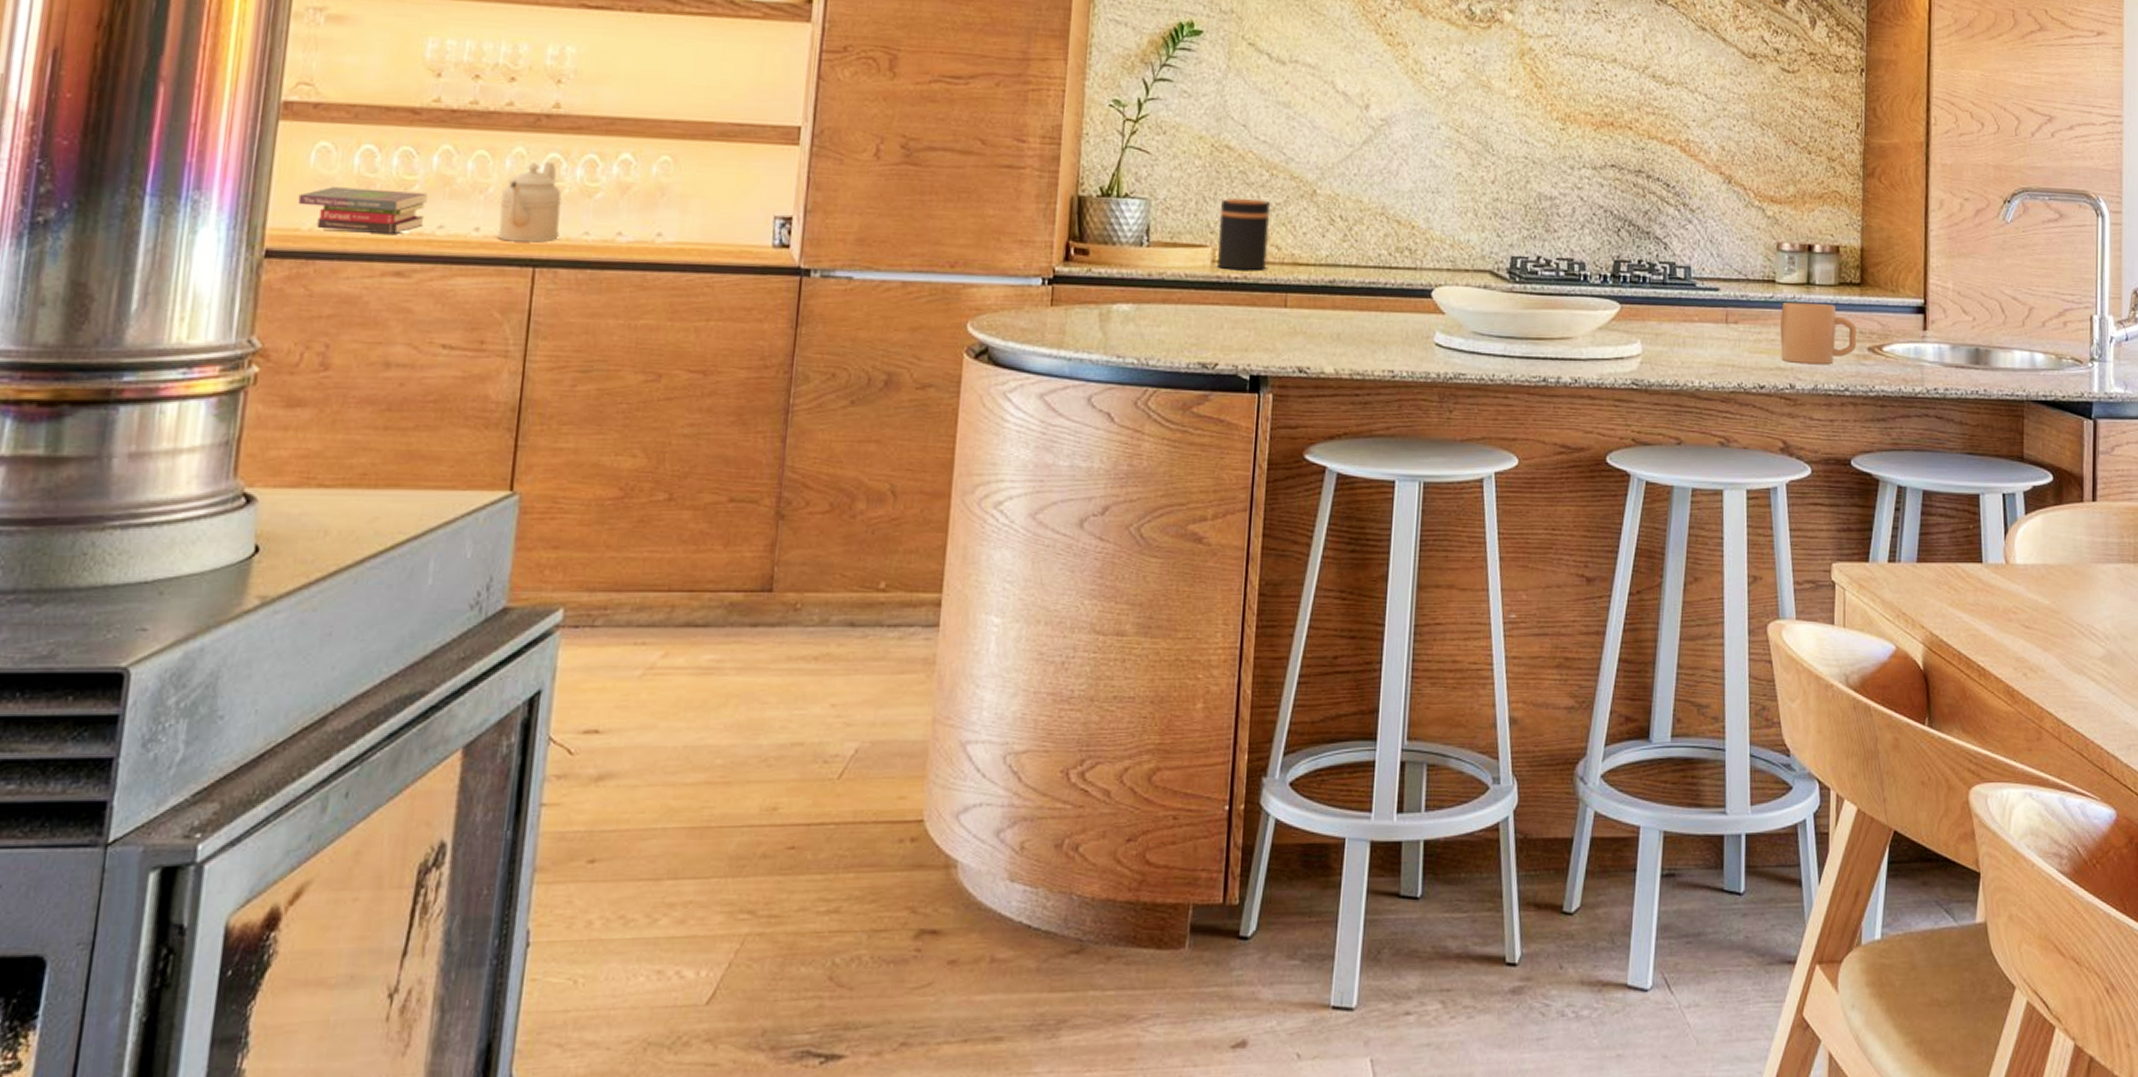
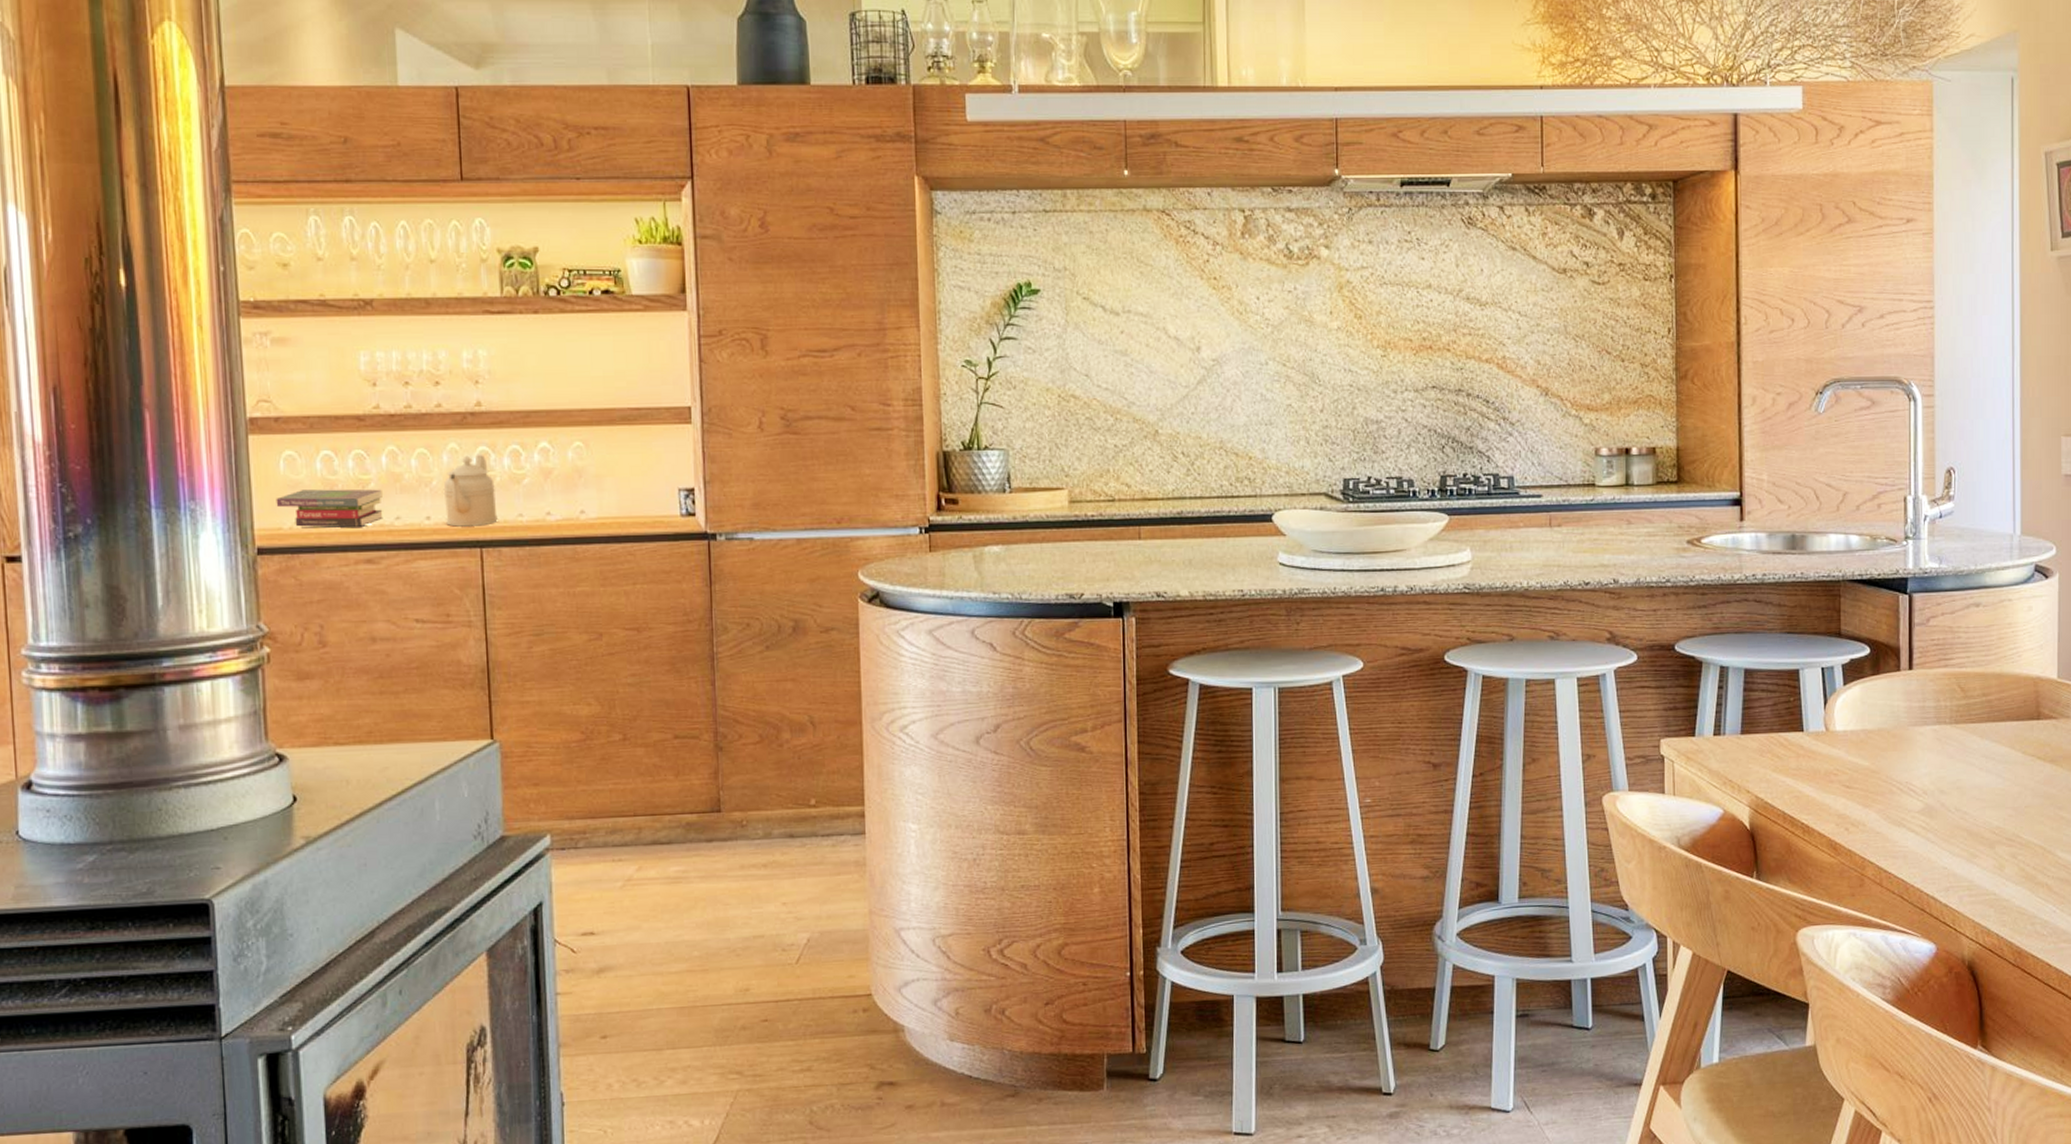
cylinder: present [1217,198,1271,272] -> none [1072,442,1120,509]
mug: present [1780,301,1857,365] -> none [1602,502,1676,560]

